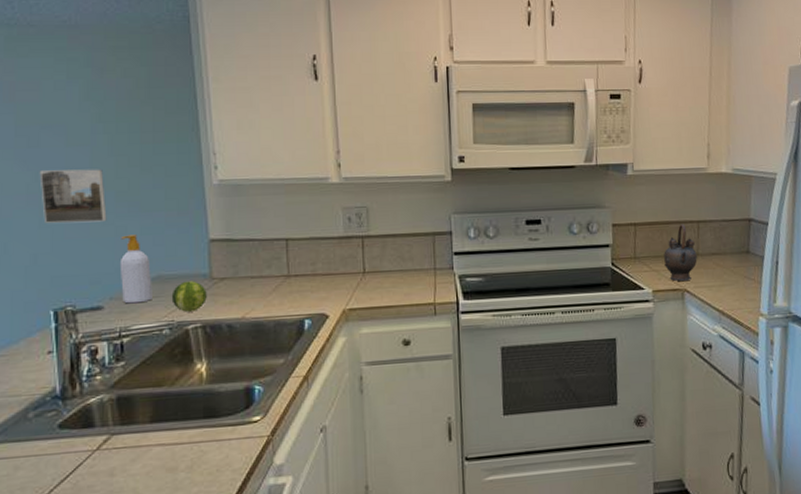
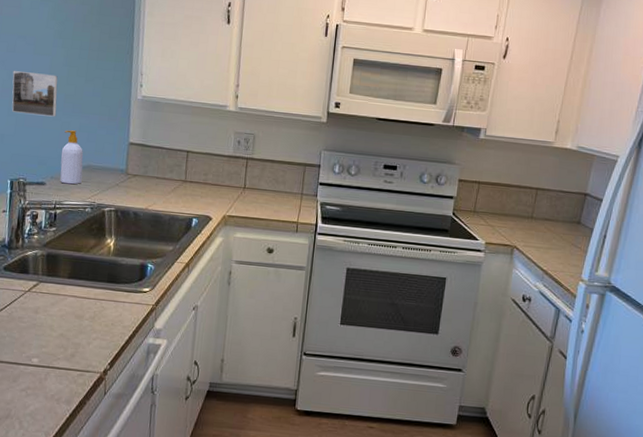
fruit: present [171,281,207,312] -> none [95,173,122,198]
teapot: present [663,224,698,282] -> none [499,188,531,240]

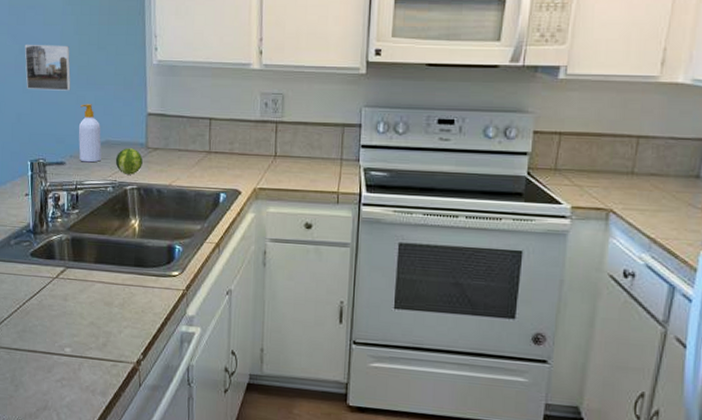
fruit: none [95,173,122,198] -> present [115,148,143,175]

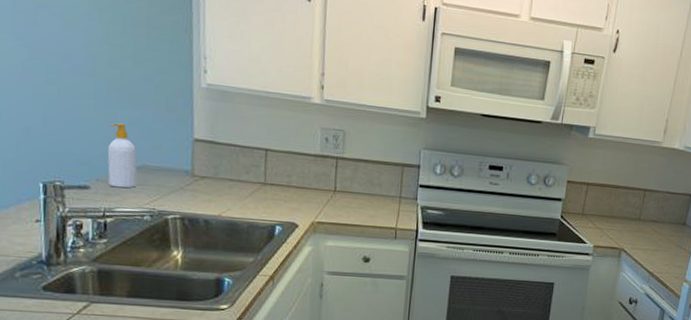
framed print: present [24,45,71,91] -> none [35,49,98,107]
fruit: present [115,148,143,175] -> none [154,174,188,203]

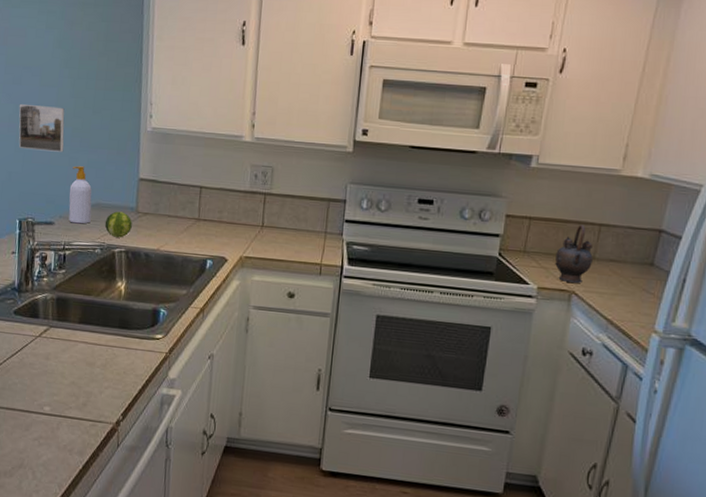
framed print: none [35,49,98,107] -> present [19,104,65,152]
fruit: none [154,174,188,203] -> present [104,211,132,238]
teapot: none [607,190,639,242] -> present [554,224,593,284]

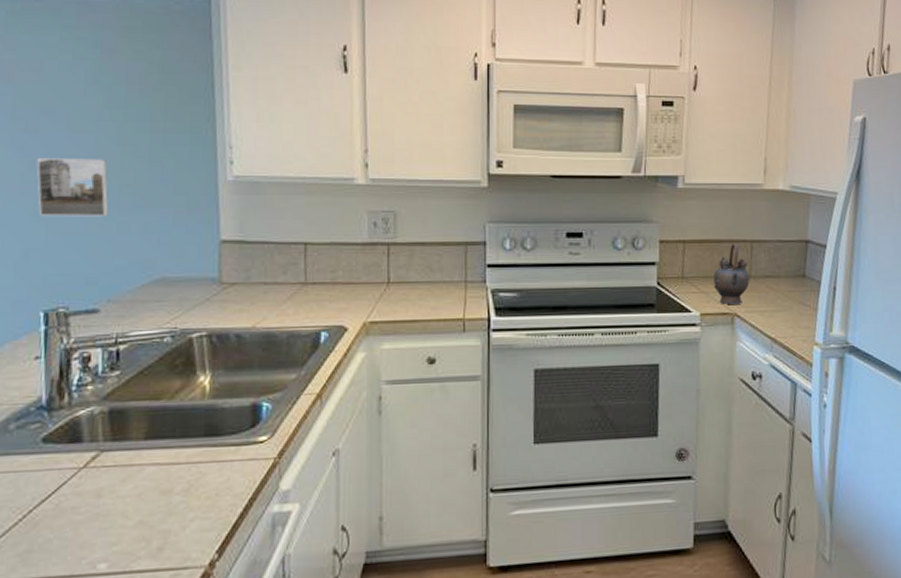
soap bottle: present [68,166,92,224] -> none [119,232,155,308]
fruit: present [104,211,132,238] -> none [175,285,215,319]

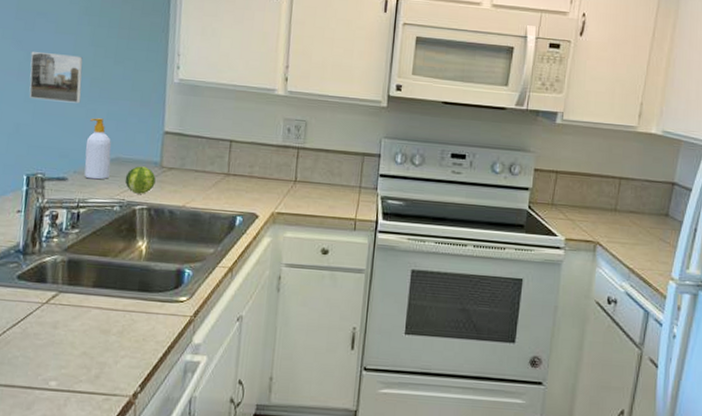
soap bottle: none [119,232,155,308] -> present [84,118,112,180]
fruit: none [175,285,215,319] -> present [125,166,156,194]
teapot: present [713,243,750,305] -> none [579,178,615,235]

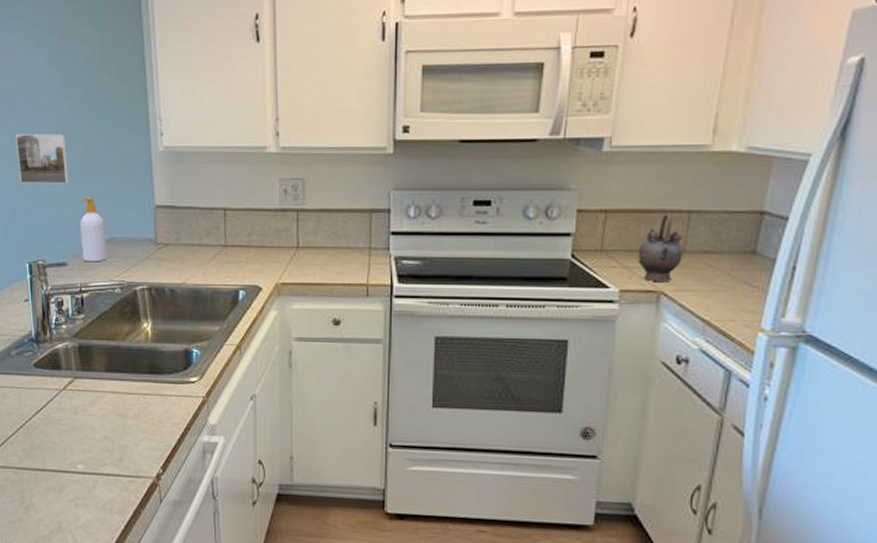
fruit: present [125,166,156,194] -> none [122,245,152,274]
teapot: none [579,178,615,235] -> present [637,213,683,283]

